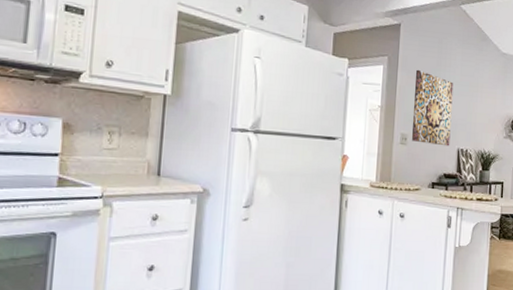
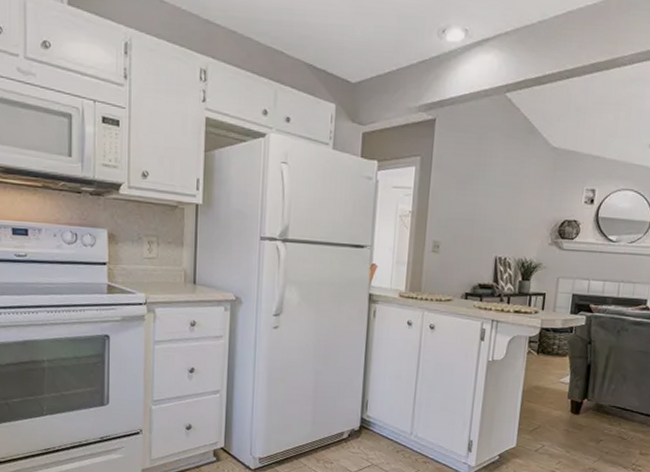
wall art: present [412,69,454,147] -> none [445,170,494,255]

